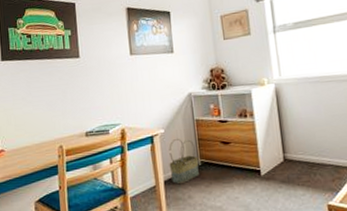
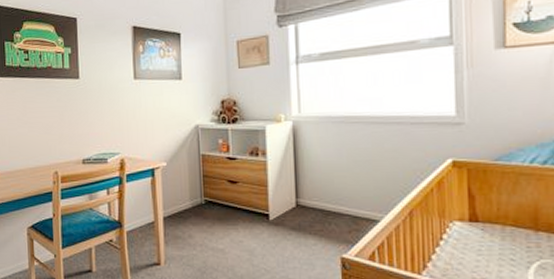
basket: present [169,138,199,185] -> none [170,172,202,222]

